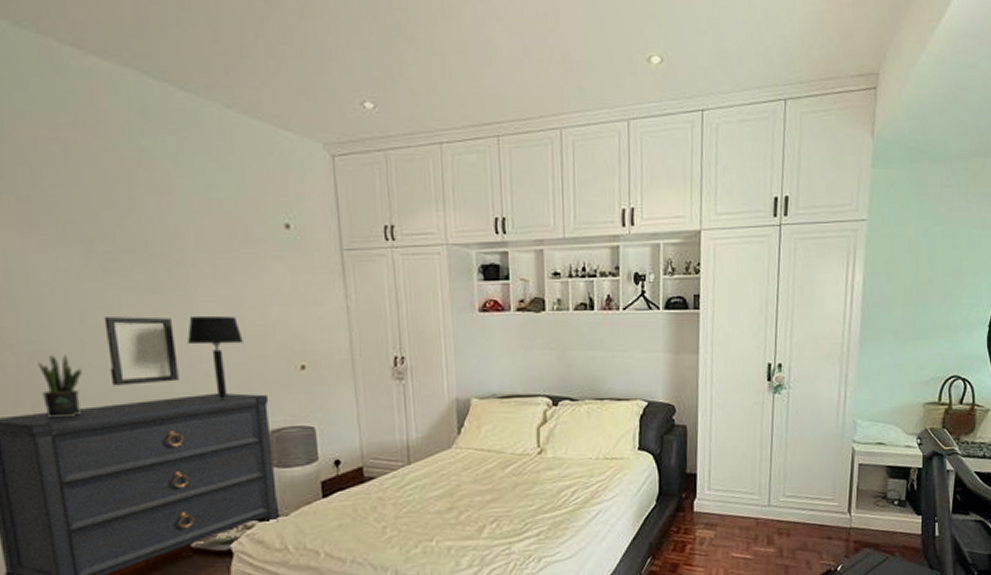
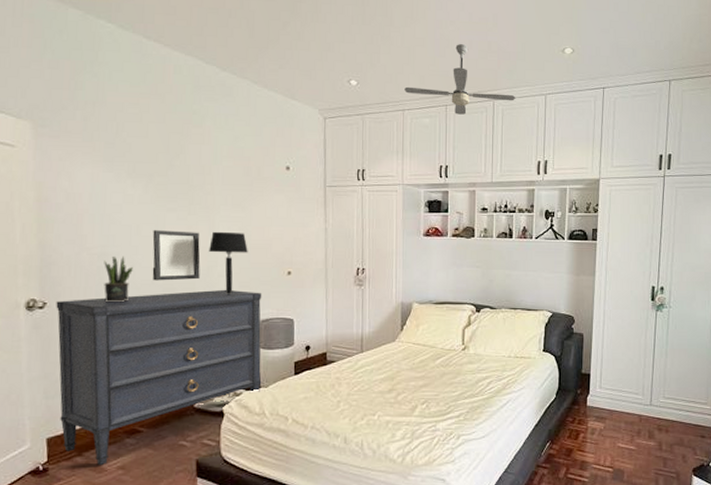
ceiling fan: none [440,50,590,148] -> present [404,44,516,115]

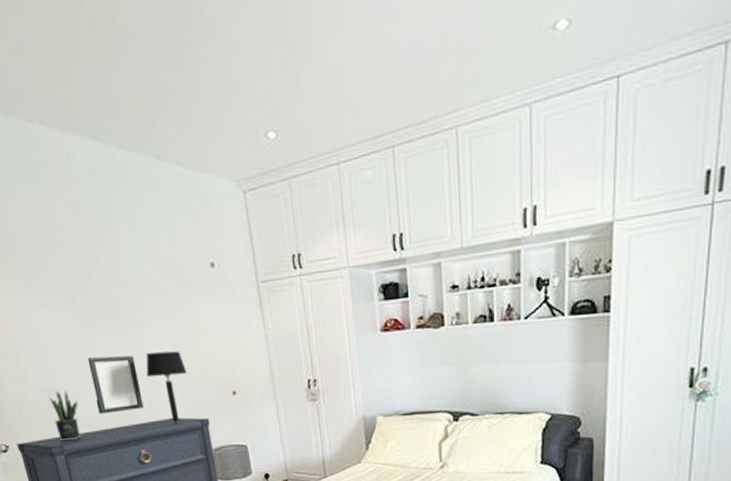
ceiling fan: present [404,44,516,115] -> none [336,46,488,158]

